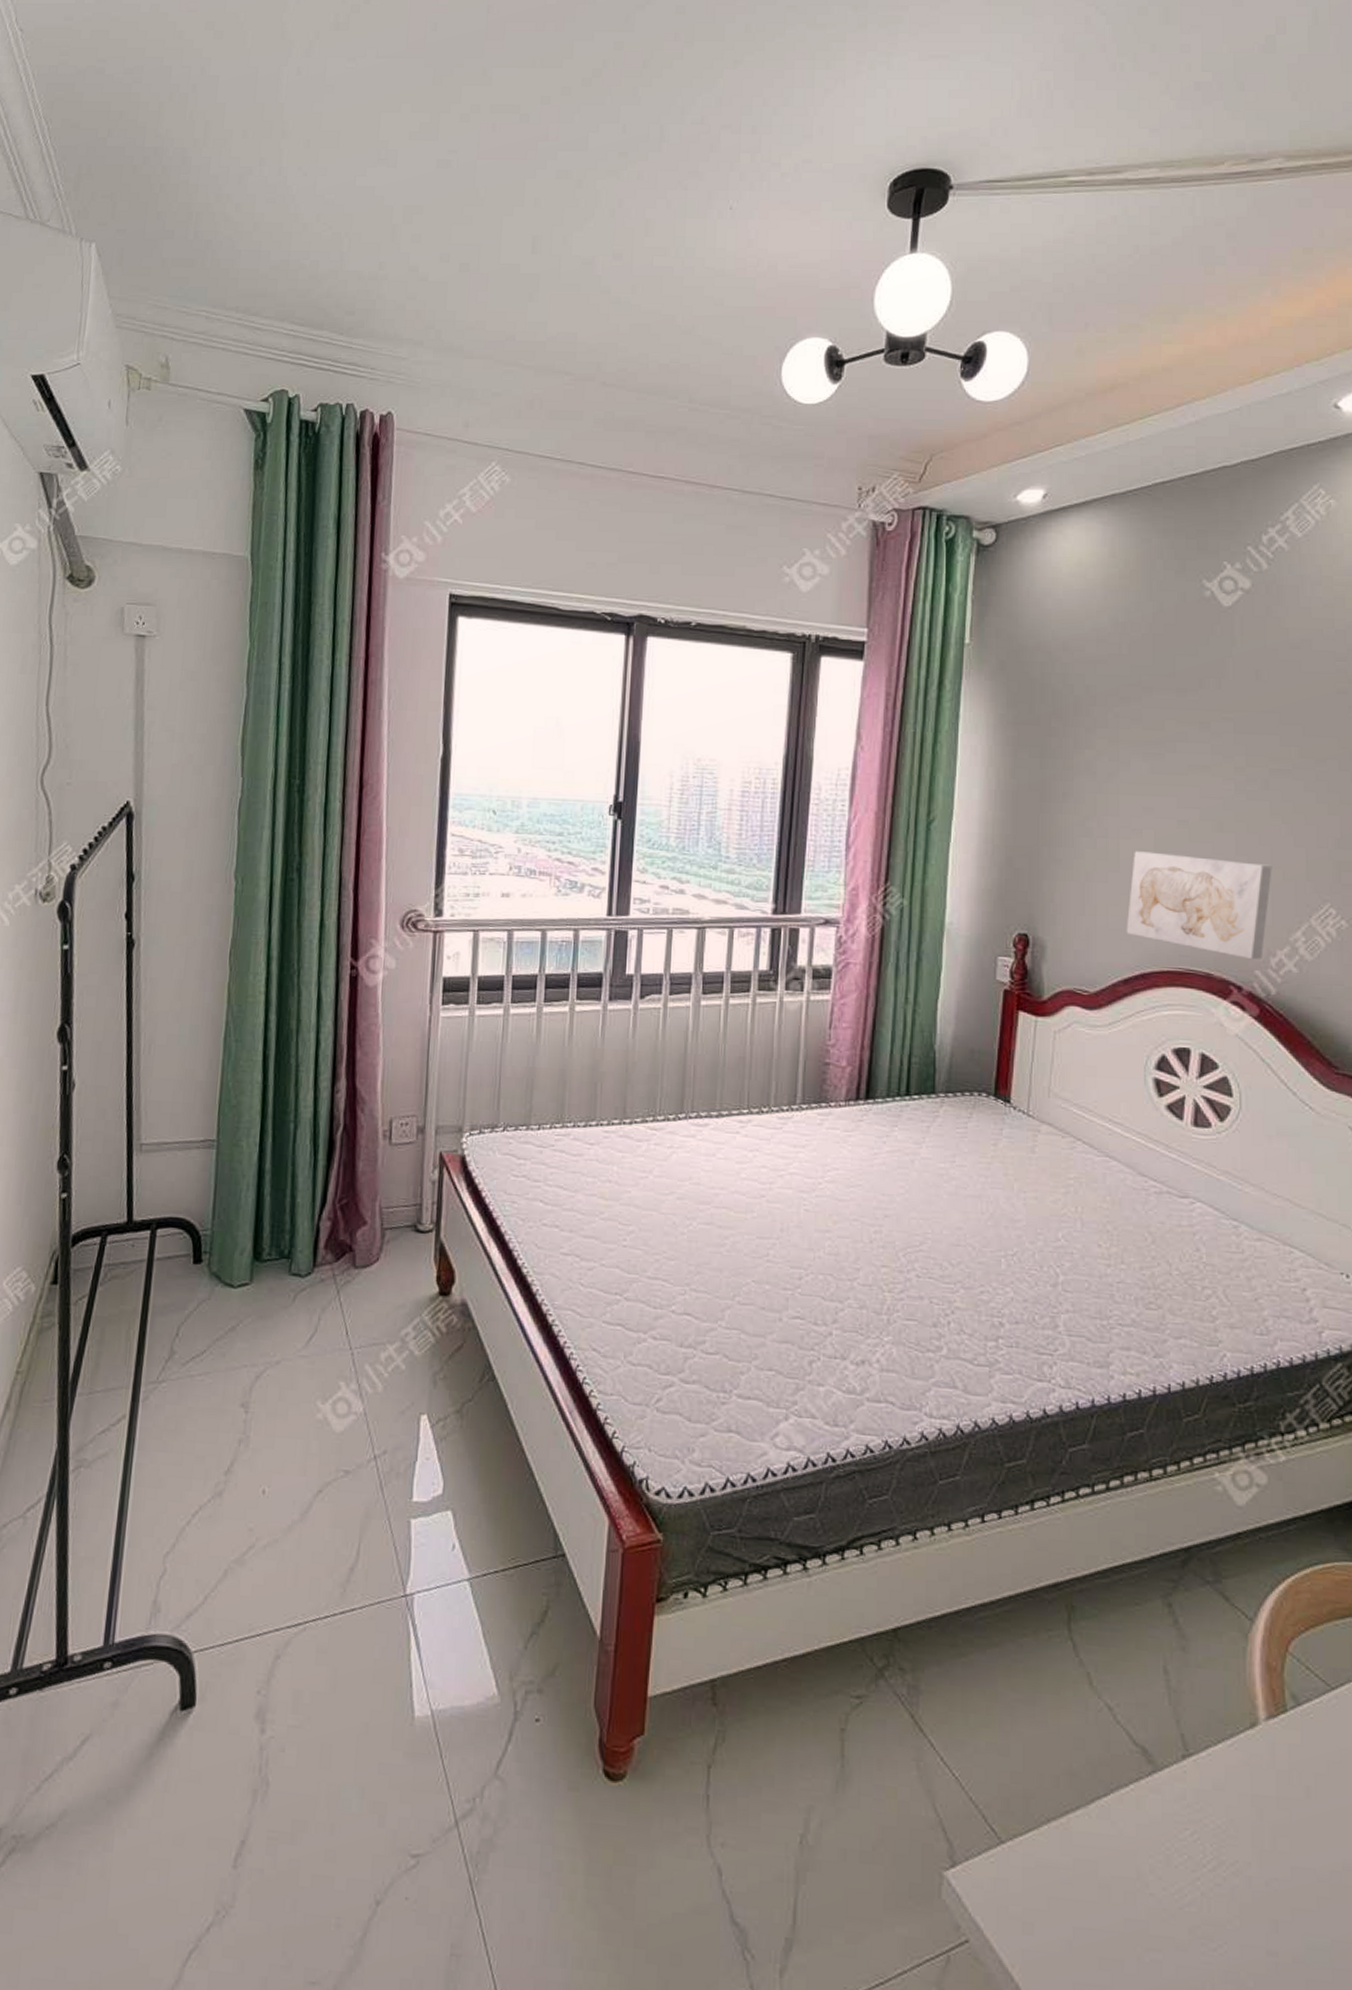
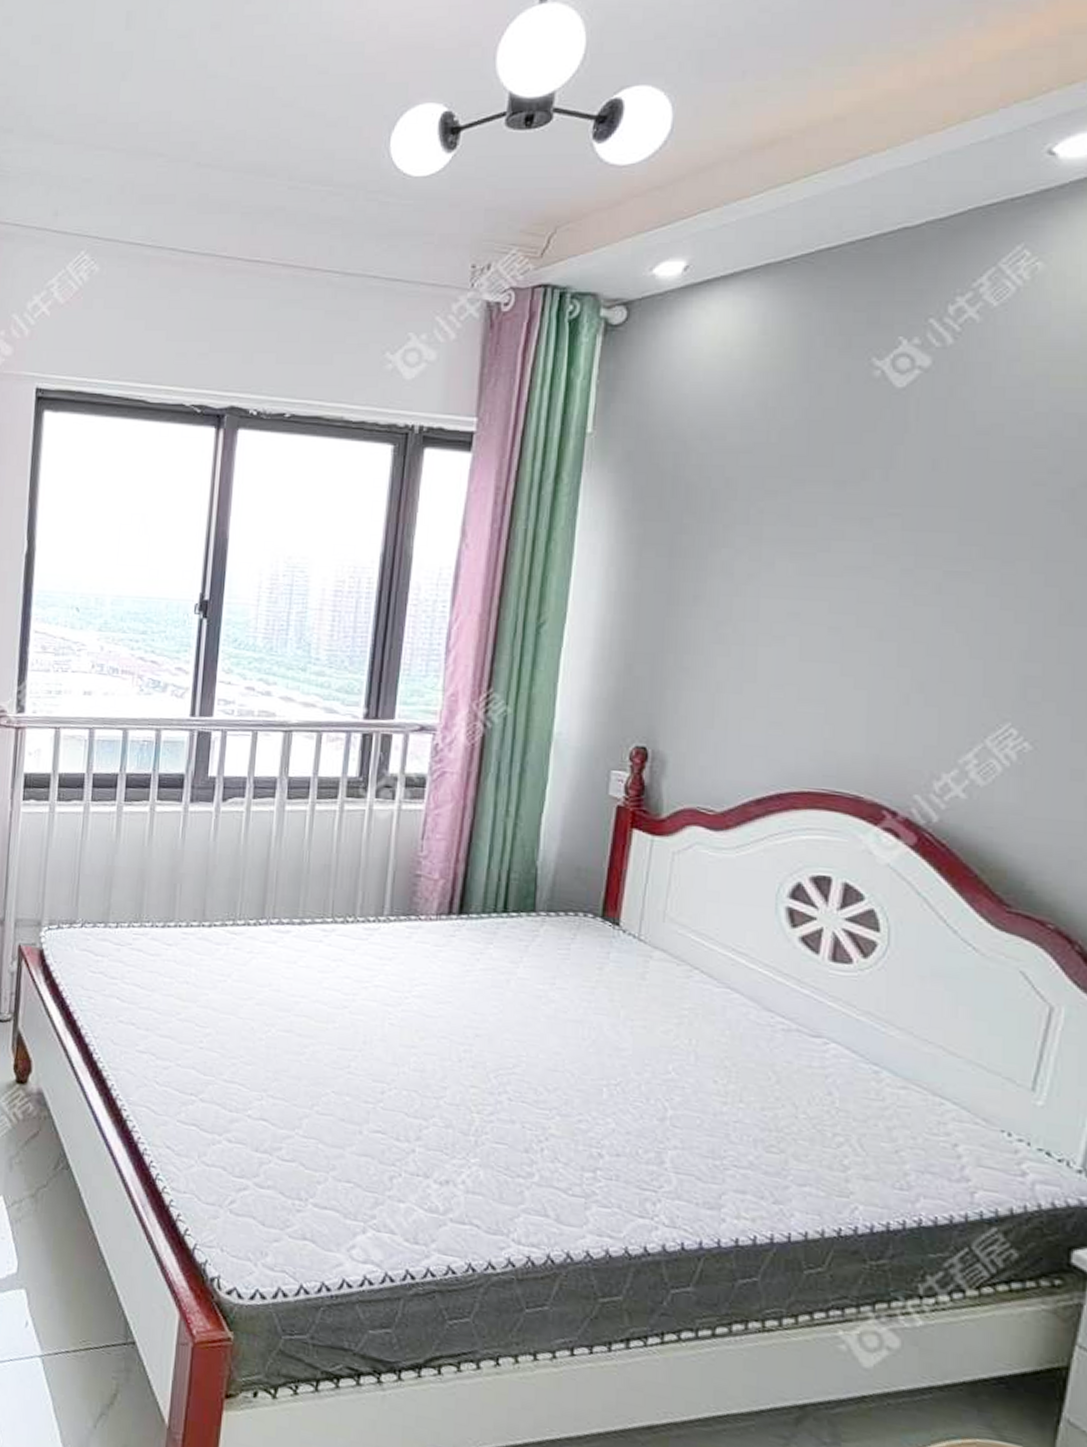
wall art: present [1126,851,1272,959] -> none [761,660,941,783]

